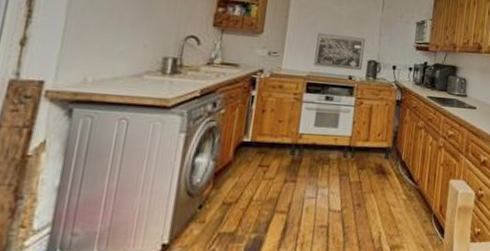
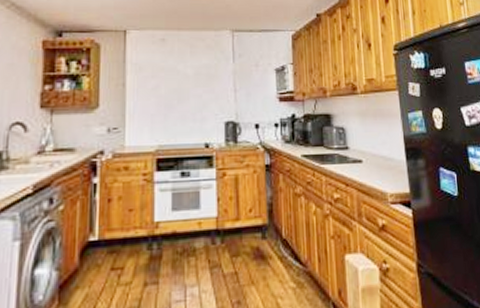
wall art: present [314,33,365,70] -> none [162,97,218,138]

